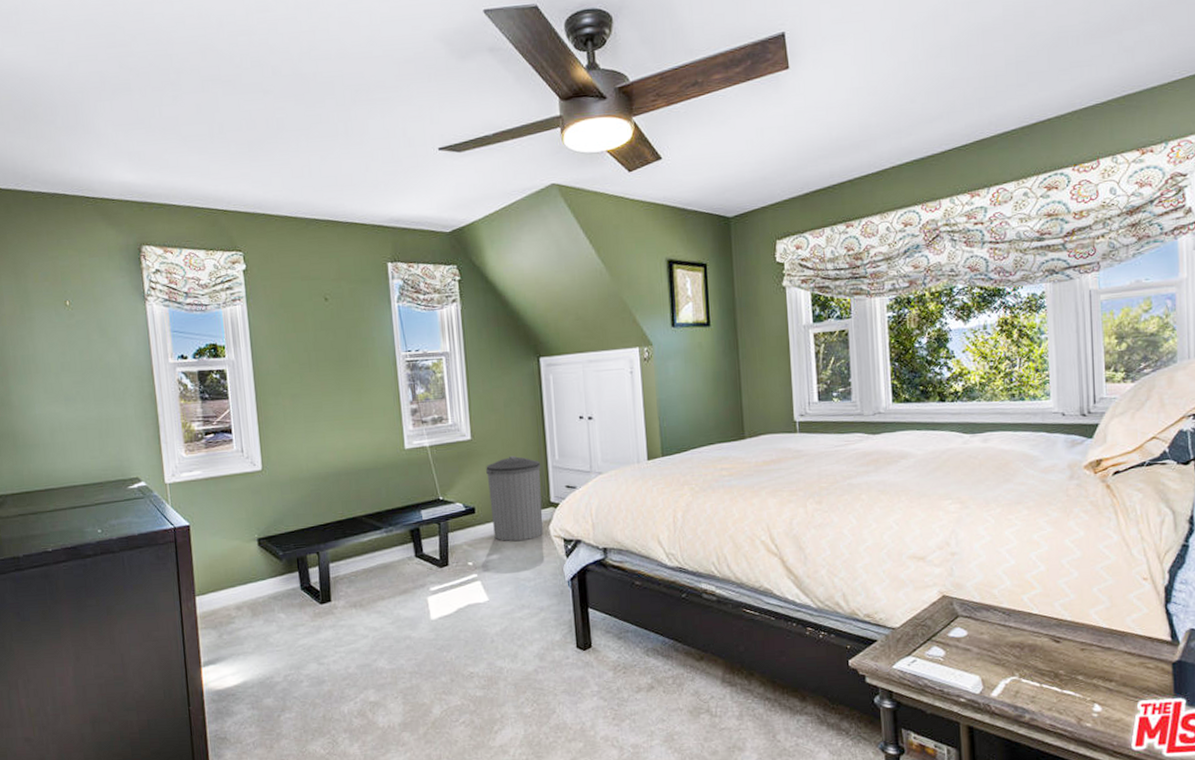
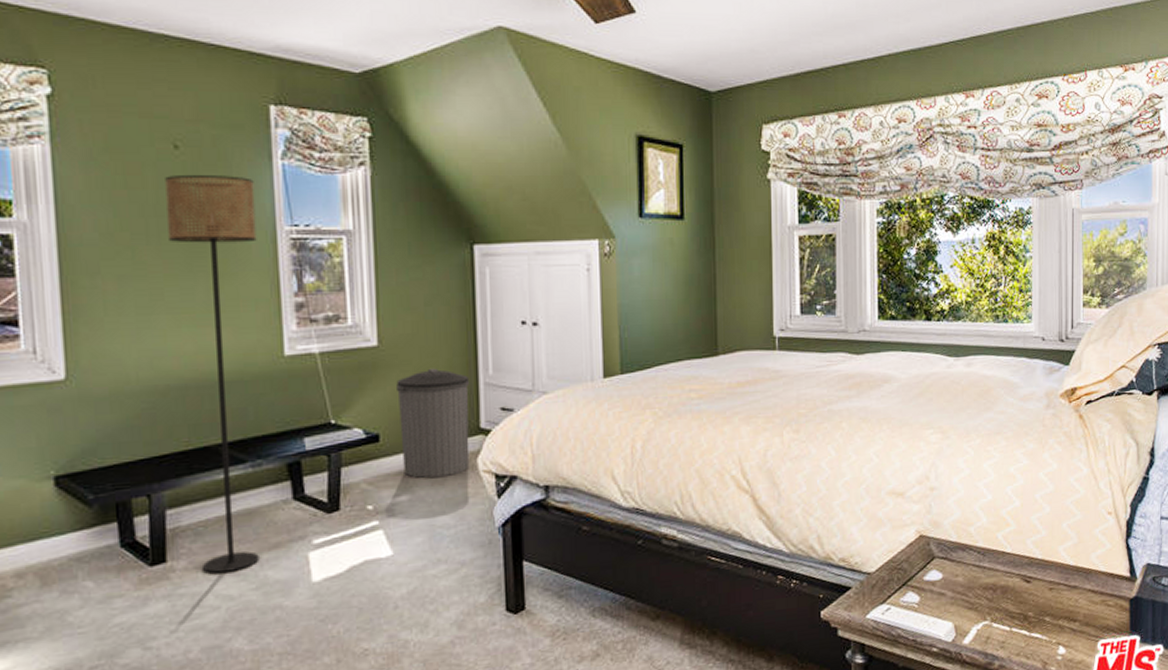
floor lamp: none [320,317,394,611] -> present [165,176,259,573]

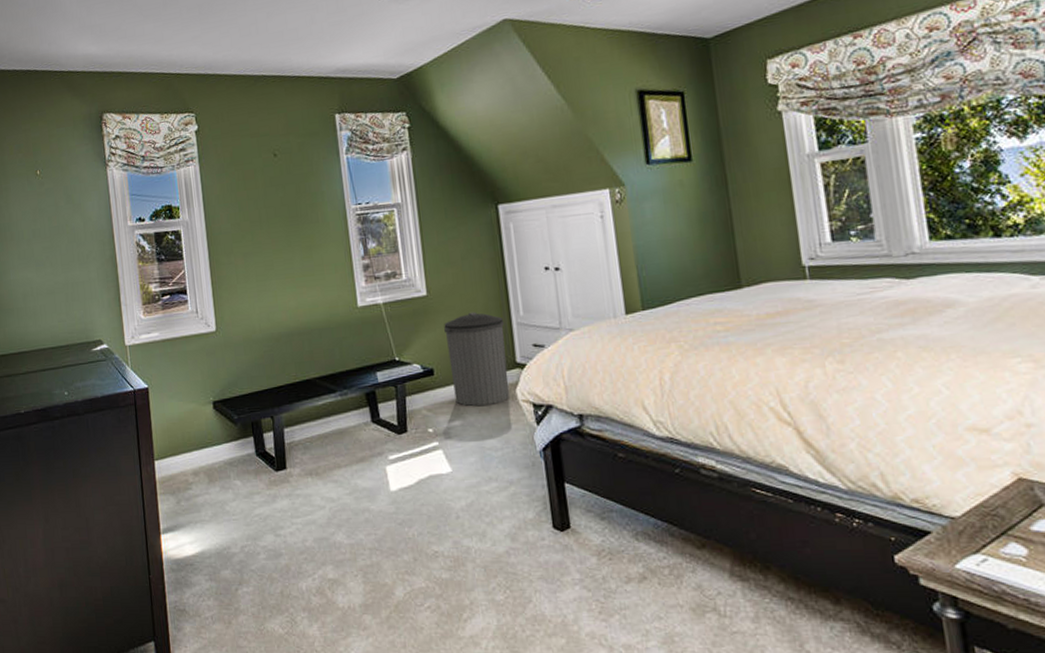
floor lamp: present [165,176,259,573] -> none [269,171,350,479]

